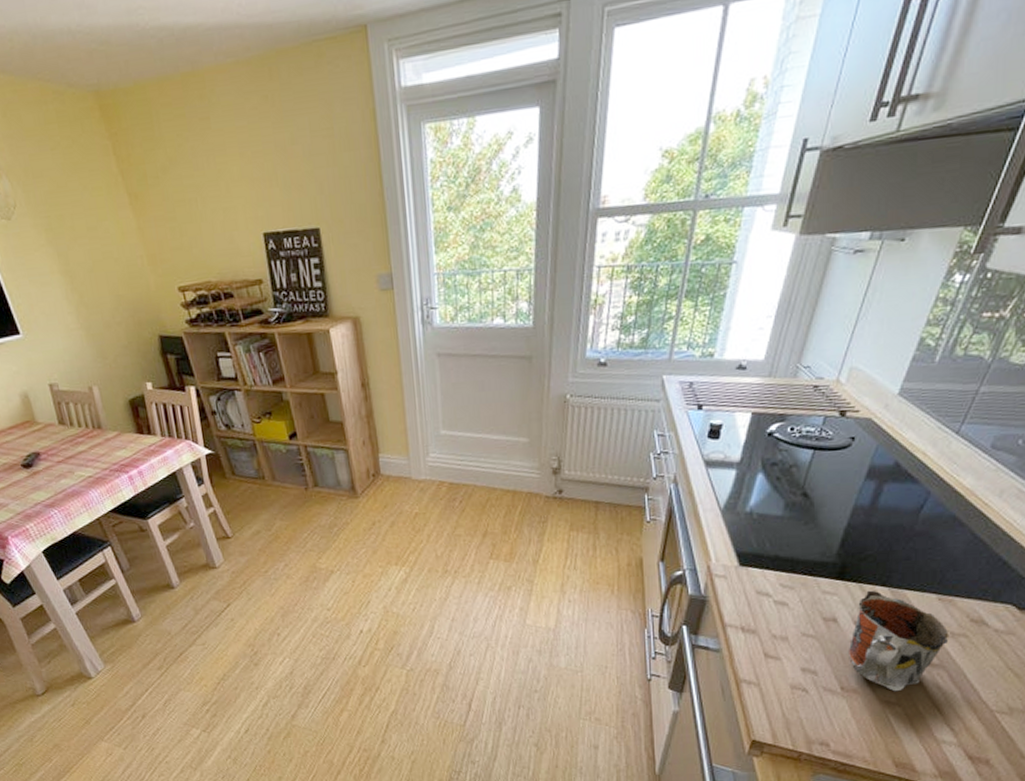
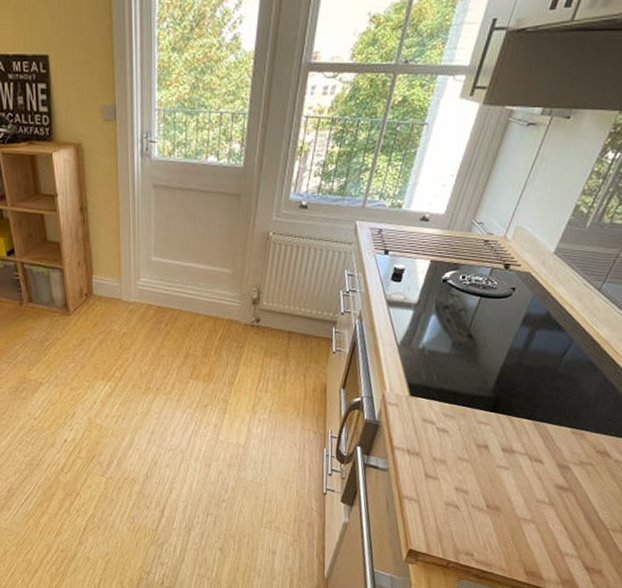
mug: present [848,590,950,692] -> none [495,422,579,511]

